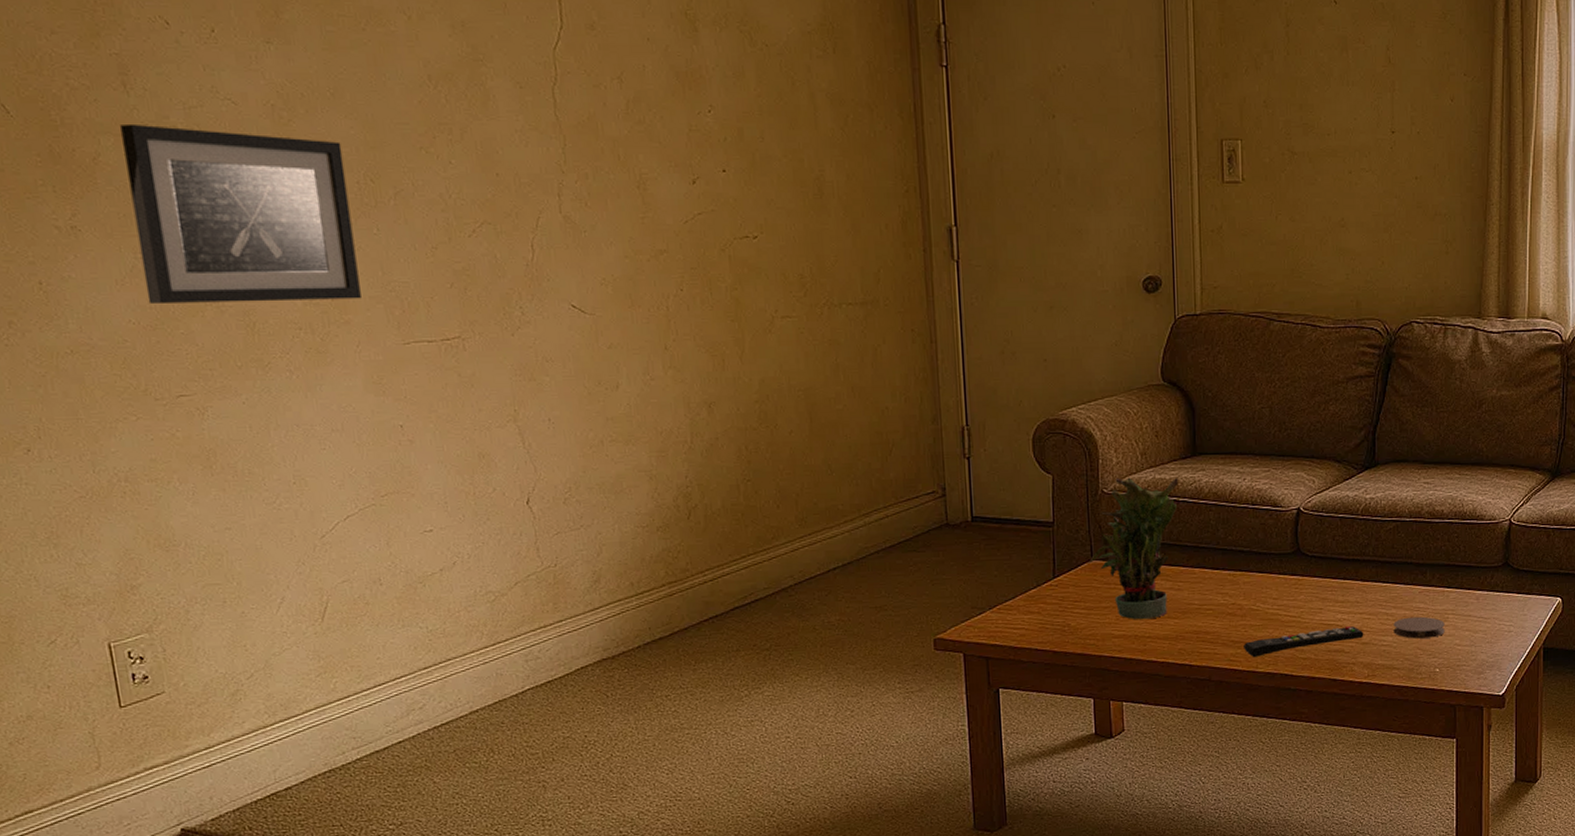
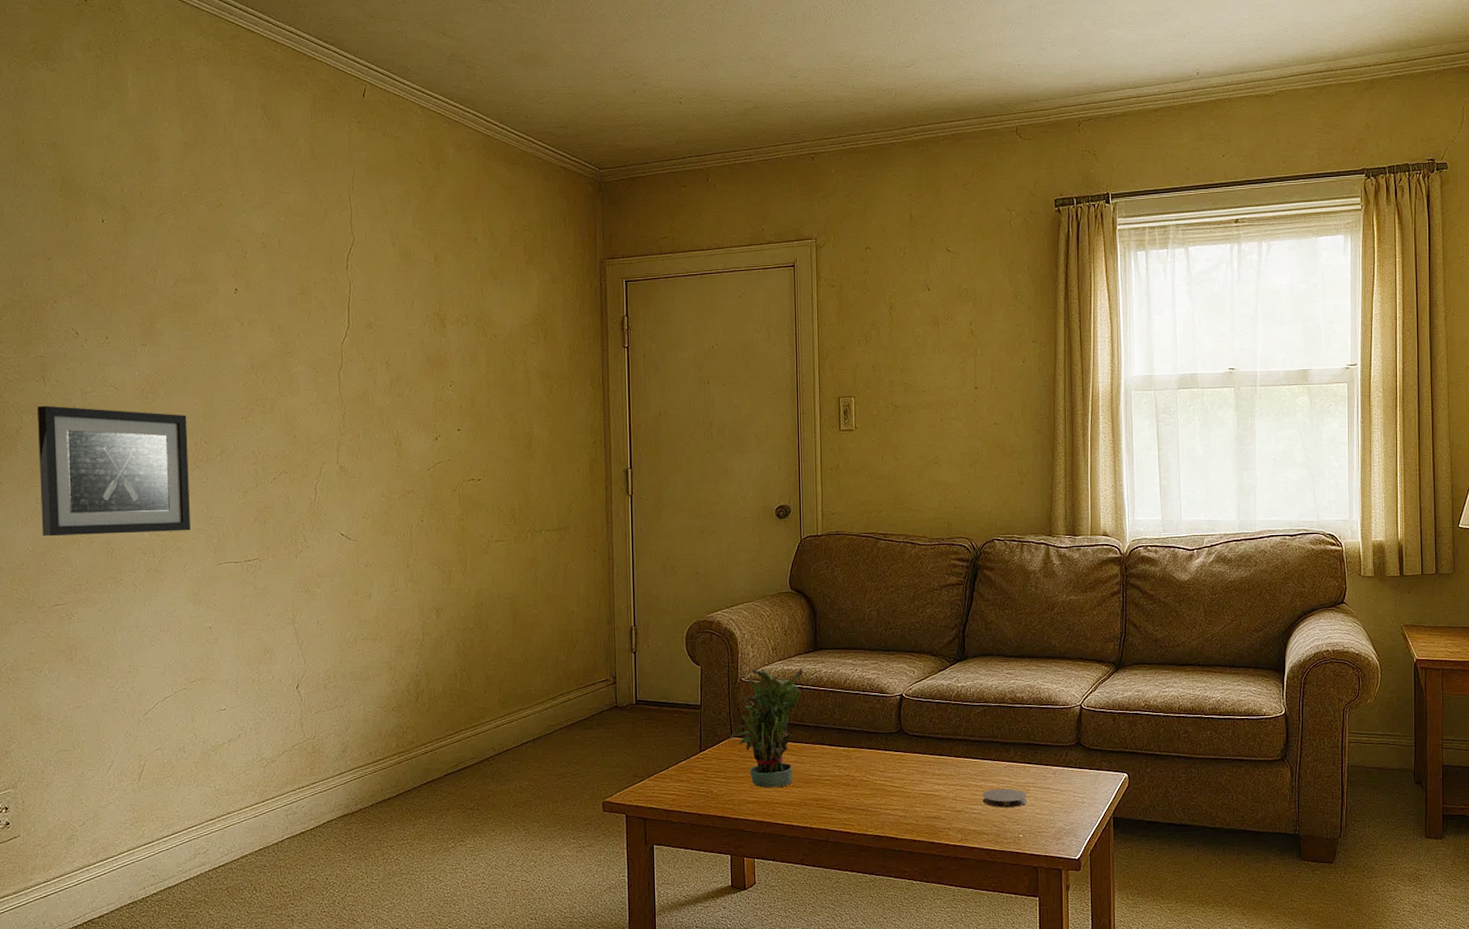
remote control: present [1244,625,1364,657] -> none [856,795,958,822]

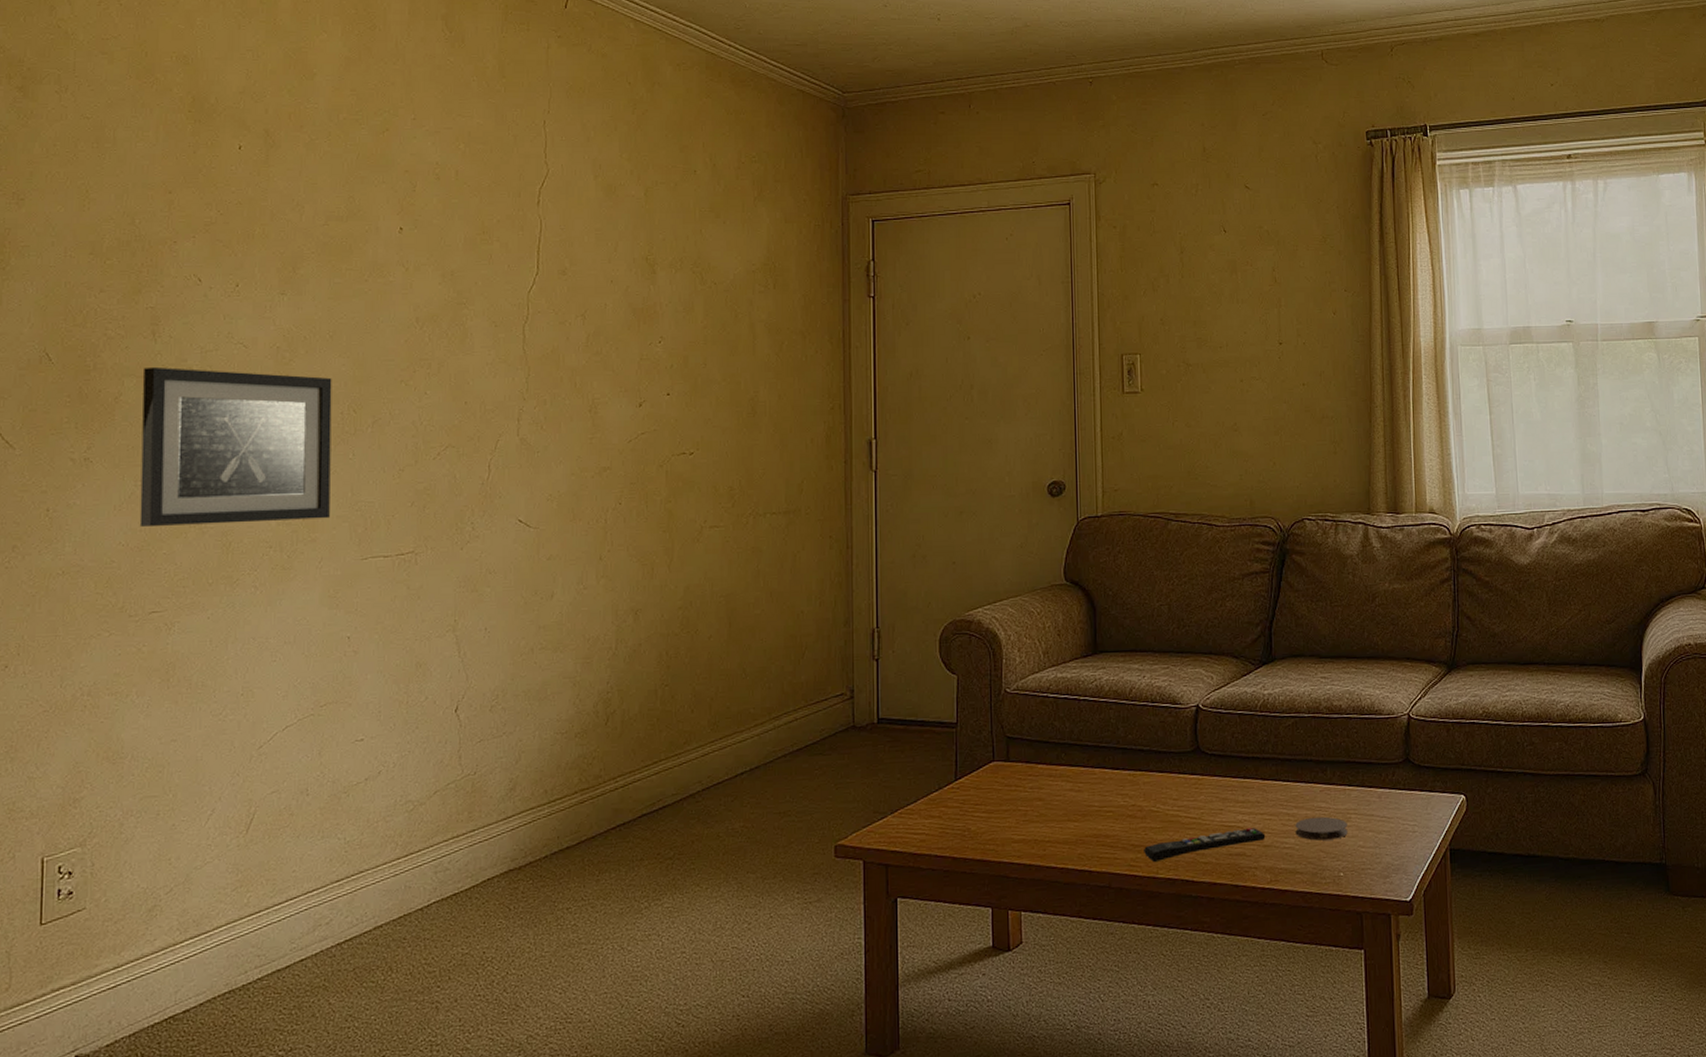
potted plant: present [727,668,803,788] -> none [989,675,1080,824]
remote control: none [856,795,958,822] -> present [1144,827,1266,862]

